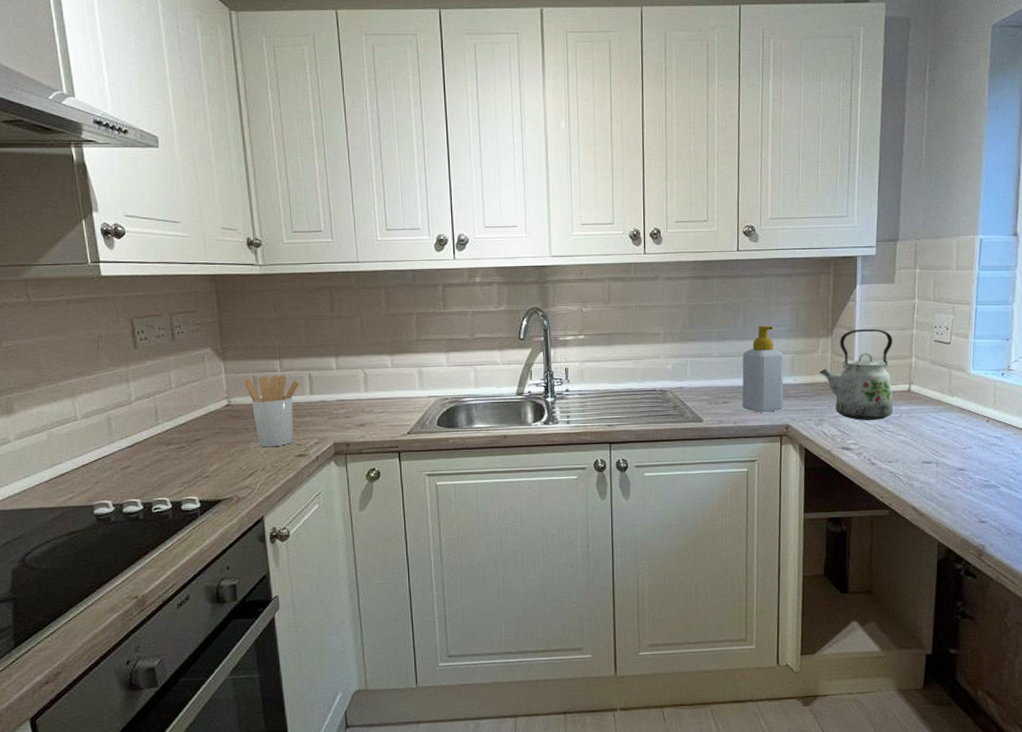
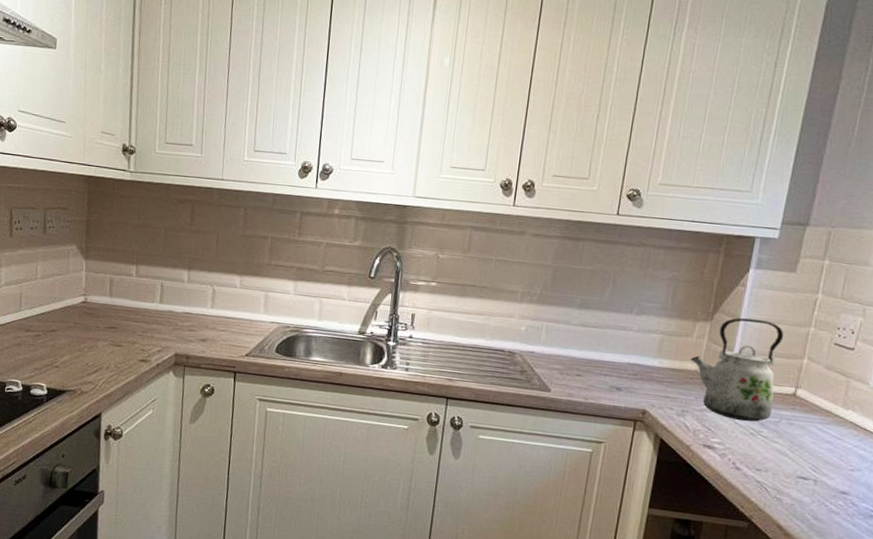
utensil holder: present [245,375,299,448] -> none [102,279,151,349]
soap bottle: present [742,325,784,413] -> none [596,298,652,394]

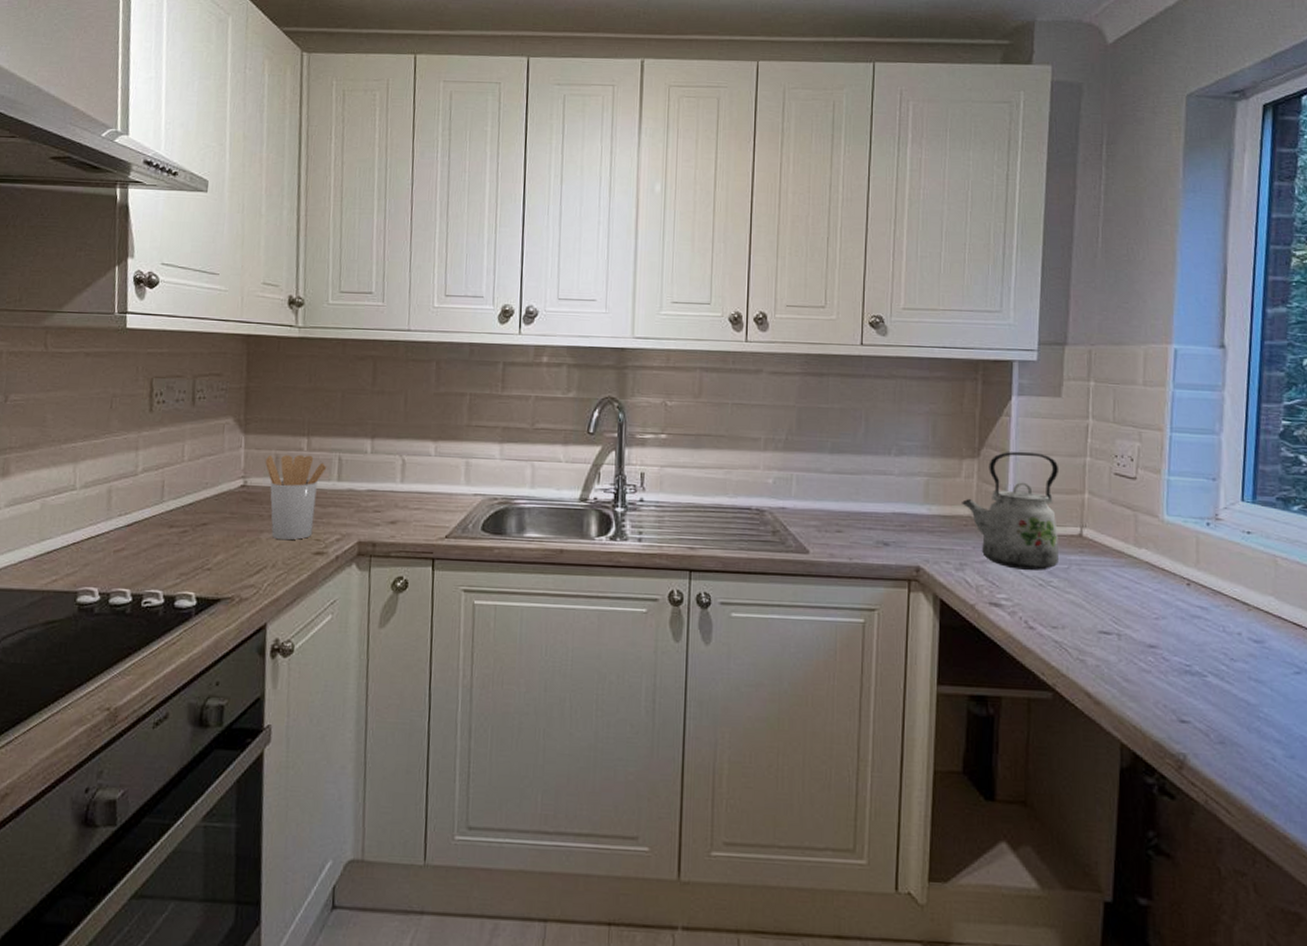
utensil holder: none [102,279,151,349] -> present [266,454,327,541]

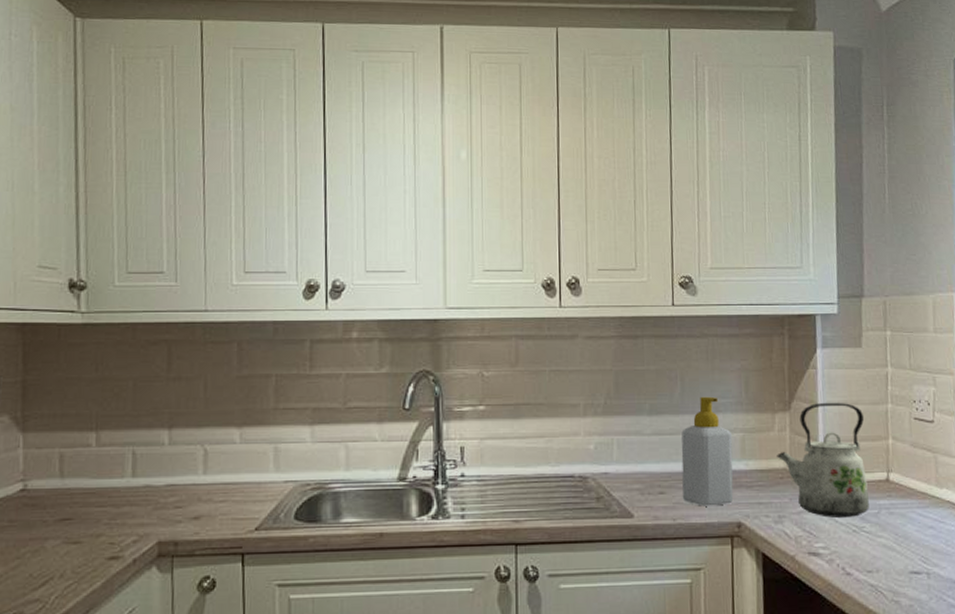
utensil holder: present [266,454,327,541] -> none [48,451,119,547]
soap bottle: none [860,438,915,549] -> present [681,396,734,506]

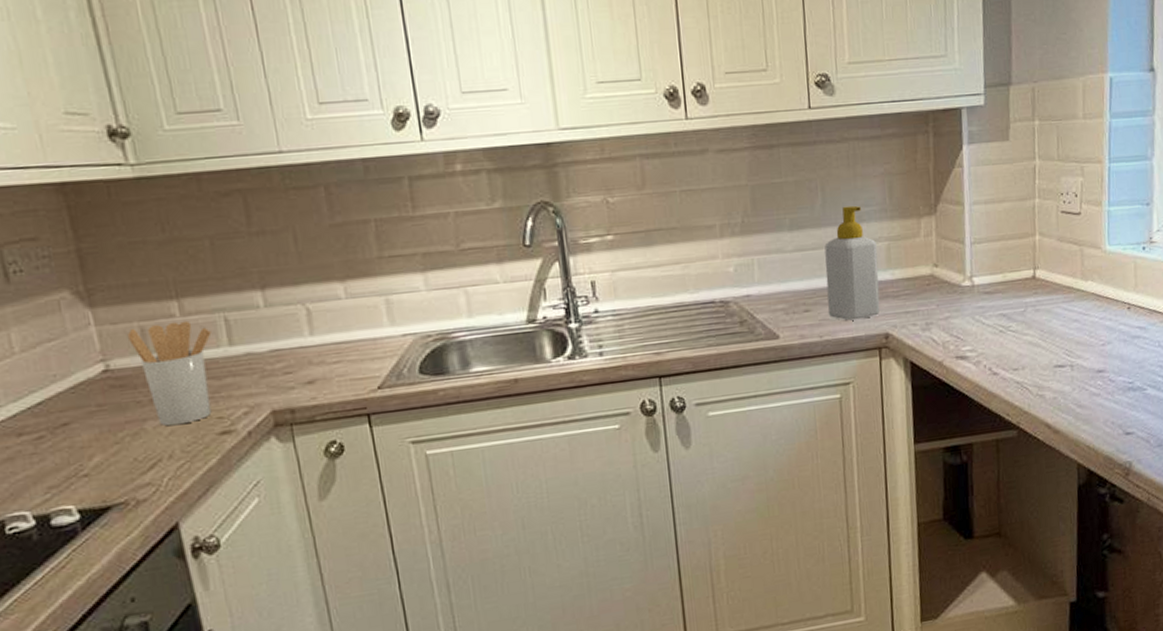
utensil holder: none [48,451,119,547] -> present [128,320,212,426]
kettle: present [777,403,869,518] -> none [923,201,1016,320]

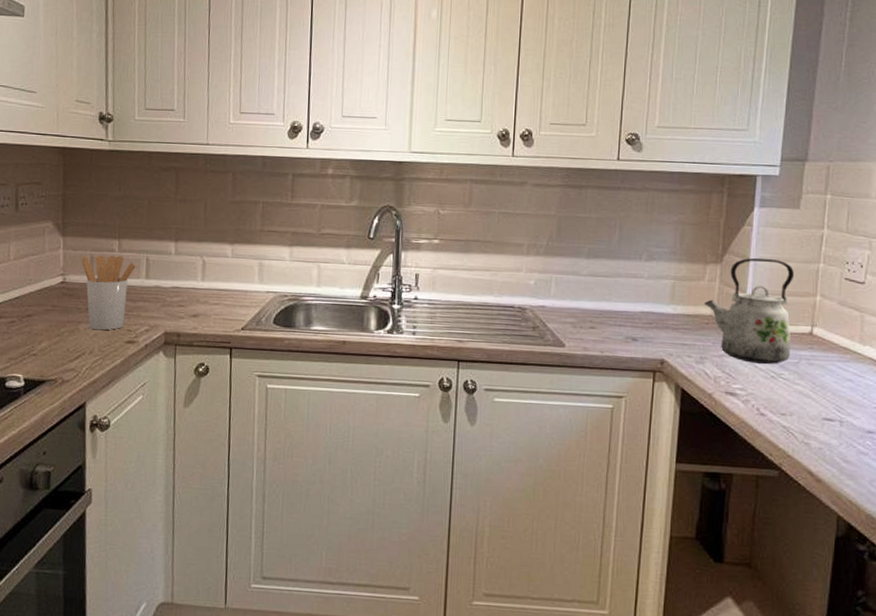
soap bottle: present [824,205,881,321] -> none [611,244,663,343]
kettle: none [923,201,1016,320] -> present [704,258,795,364]

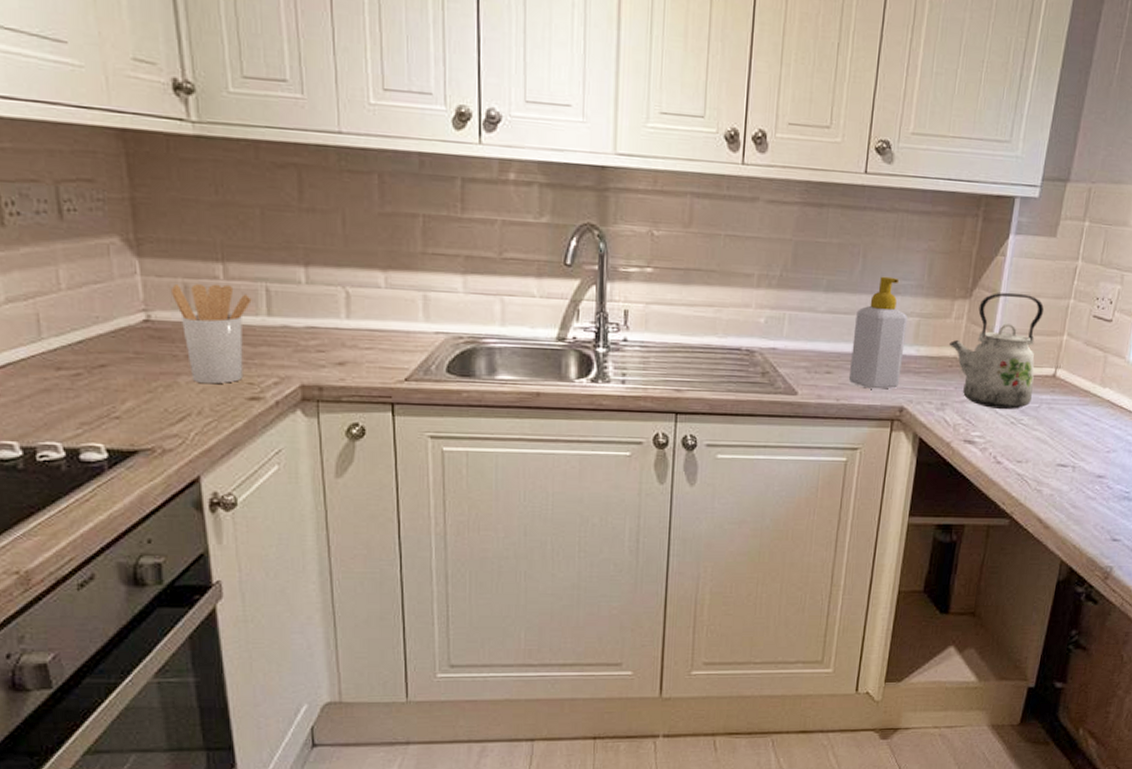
soap bottle: none [611,244,663,343] -> present [848,276,907,389]

